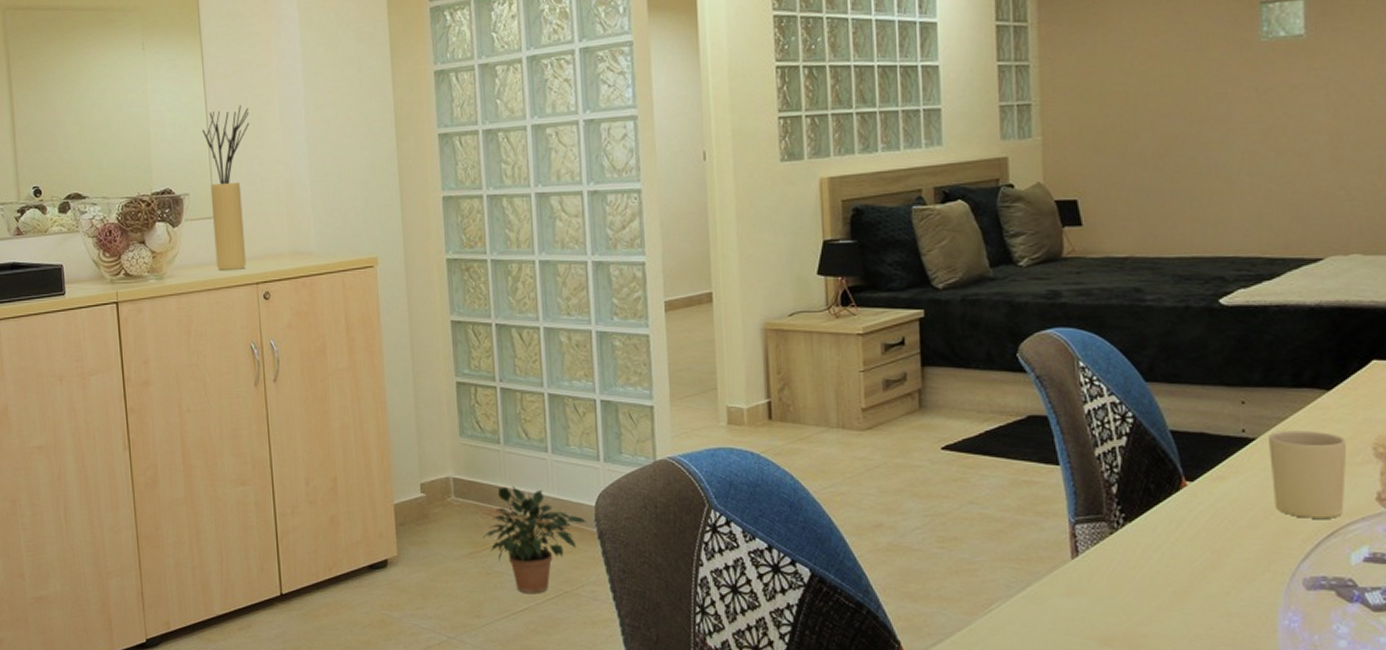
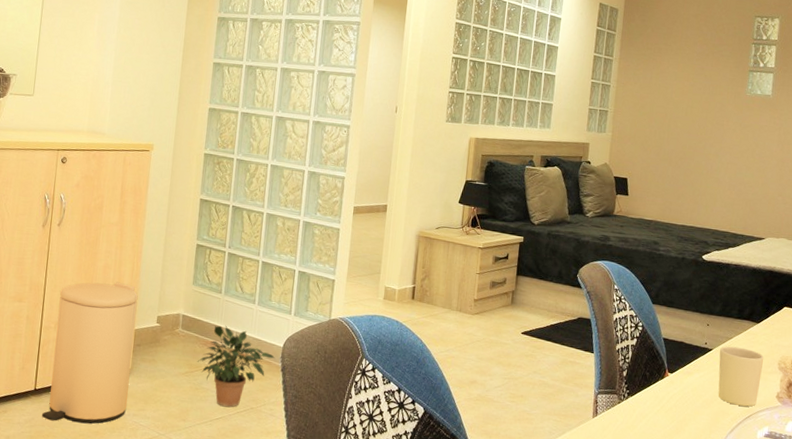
vase: present [202,105,250,271] -> none [28,16,75,138]
pedal bin: none [290,445,401,633] -> present [41,281,138,424]

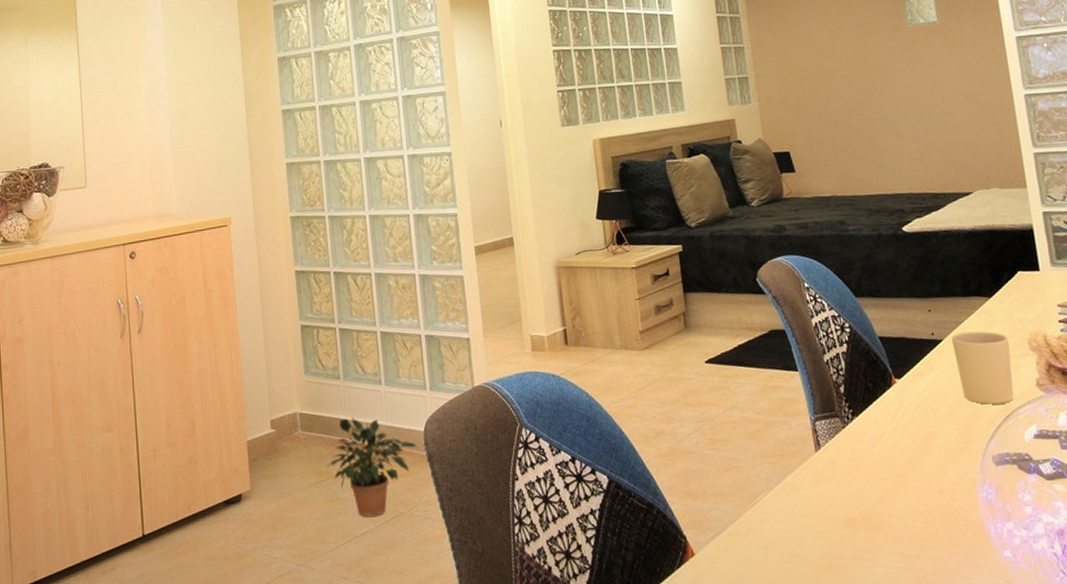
pedal bin: present [41,281,138,424] -> none [152,387,254,571]

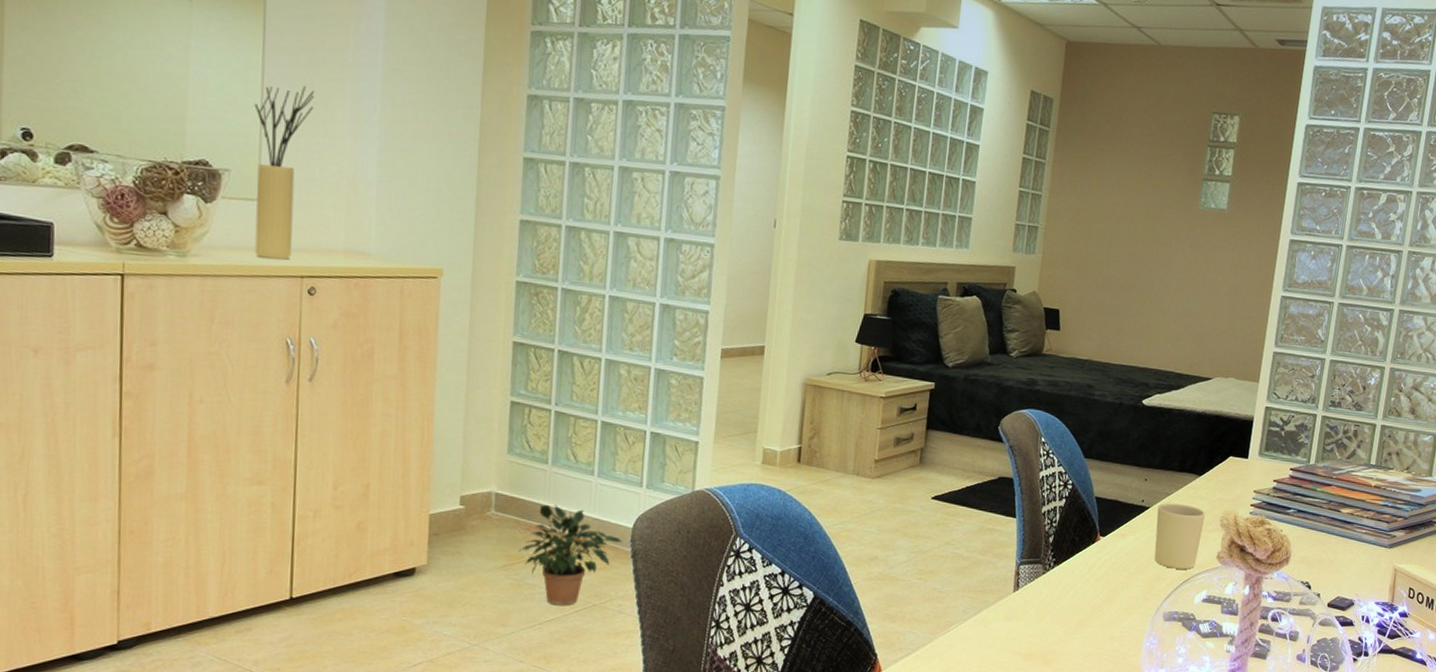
vase: none [76,89,119,235] -> present [254,86,315,260]

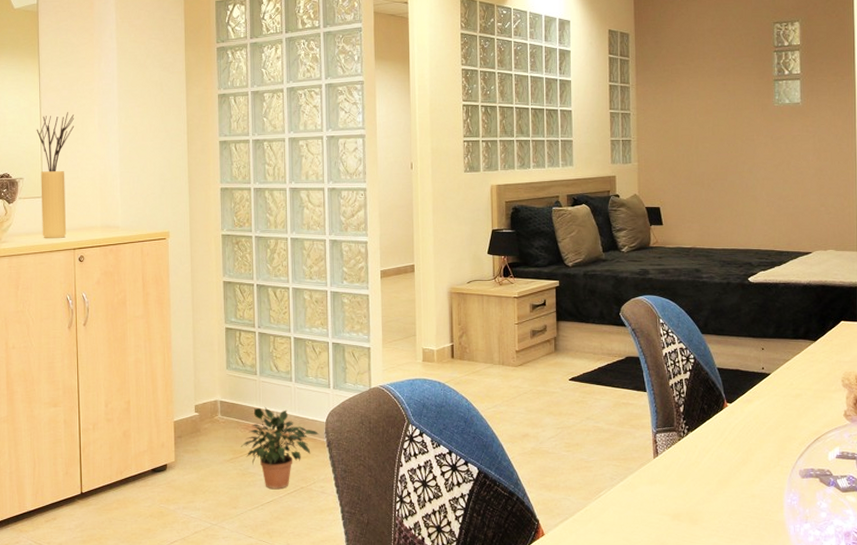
mug: present [1154,503,1206,570] -> none [779,368,826,429]

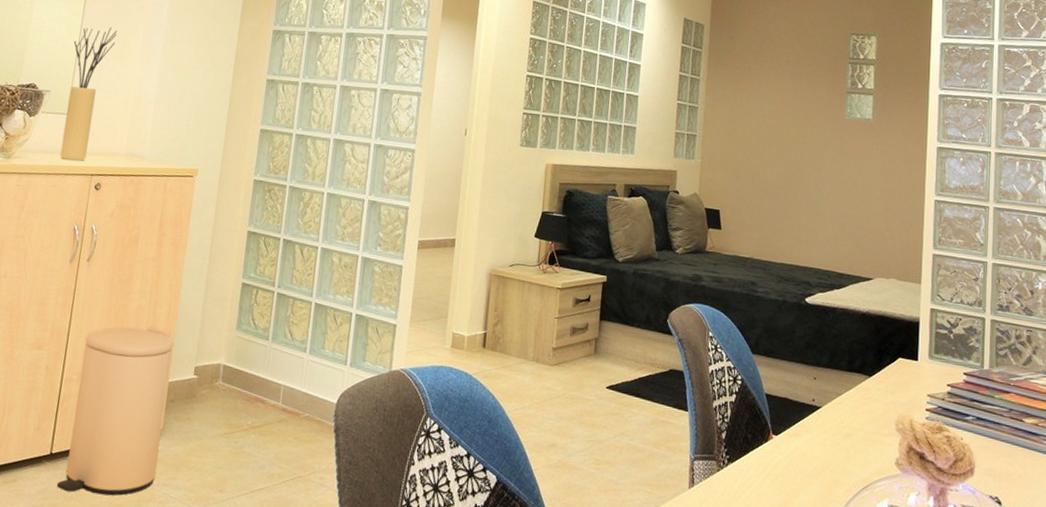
pedal bin: none [91,375,176,523] -> present [56,326,174,495]
potted plant: present [240,406,320,490] -> none [238,377,328,476]

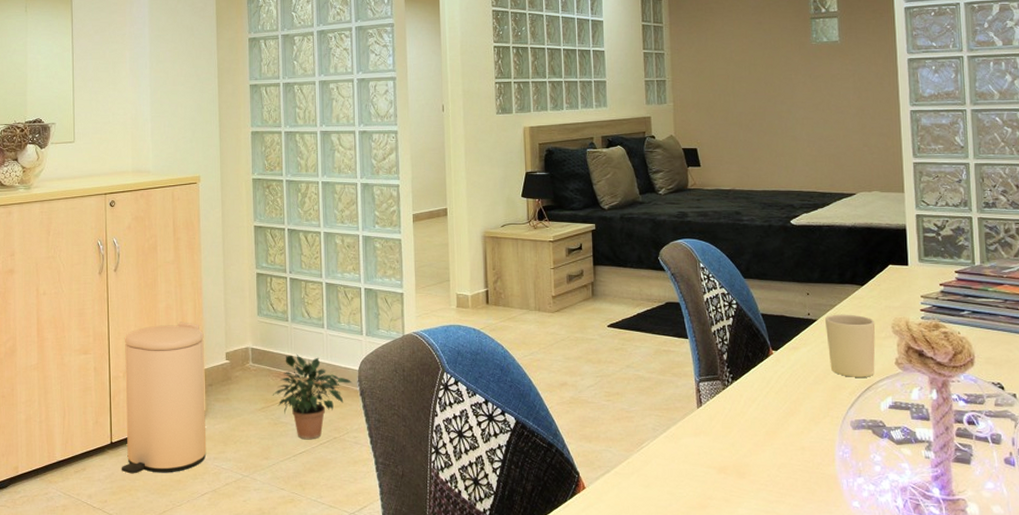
vase: present [59,27,118,161] -> none [68,57,107,184]
potted plant: none [238,377,328,476] -> present [272,353,353,440]
mug: none [829,403,880,475] -> present [825,314,875,377]

